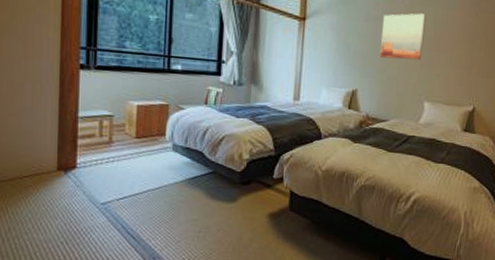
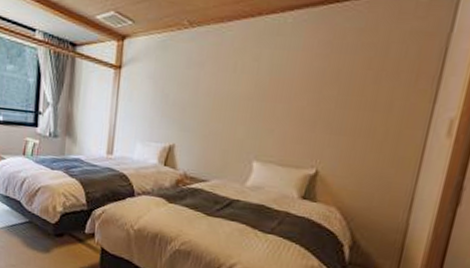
wall art: present [380,13,425,60] -> none [202,56,259,112]

